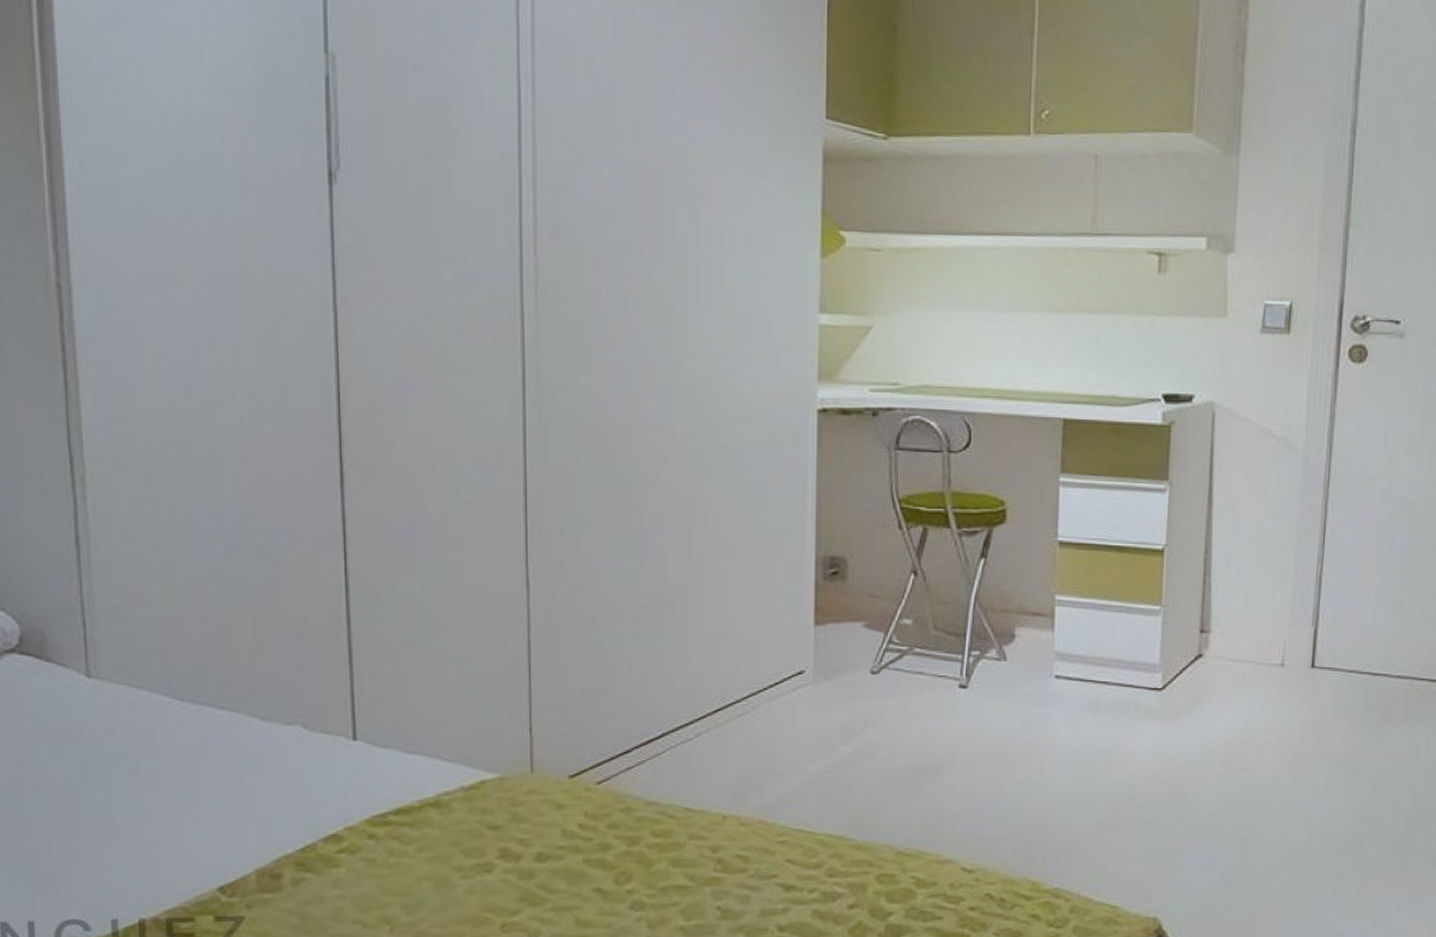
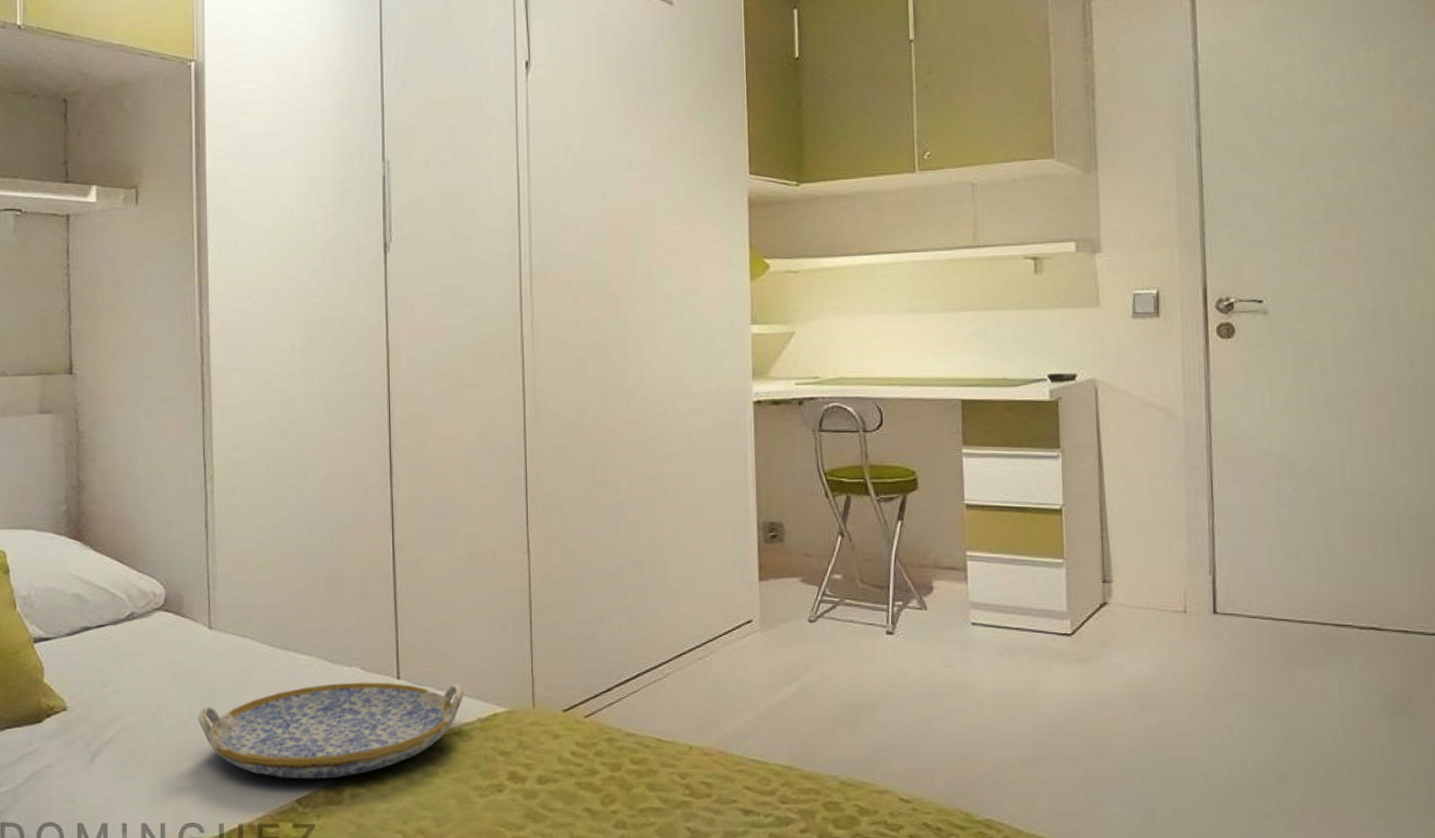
serving tray: none [75,744,442,863] -> present [197,682,464,780]

